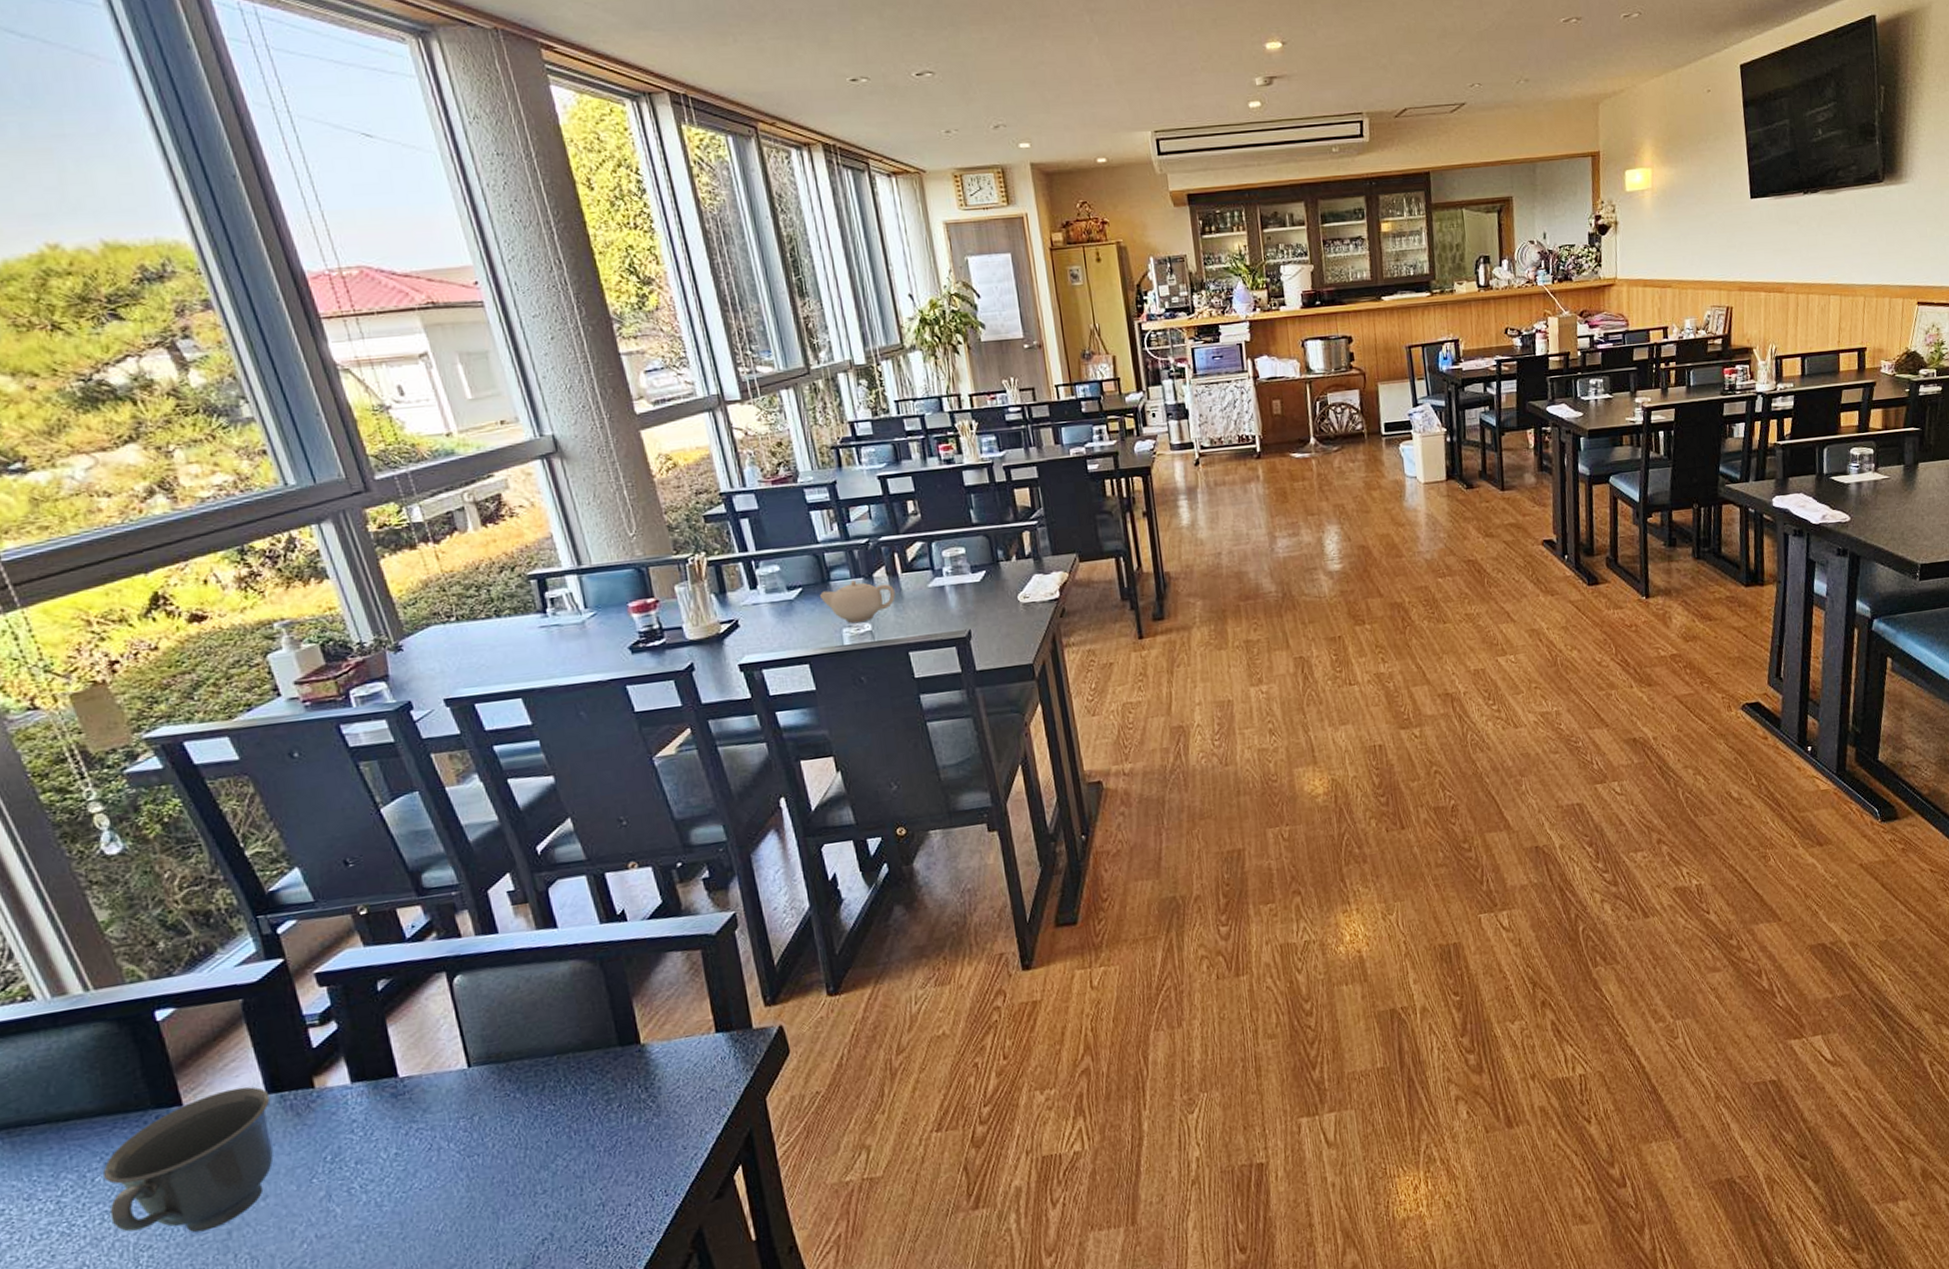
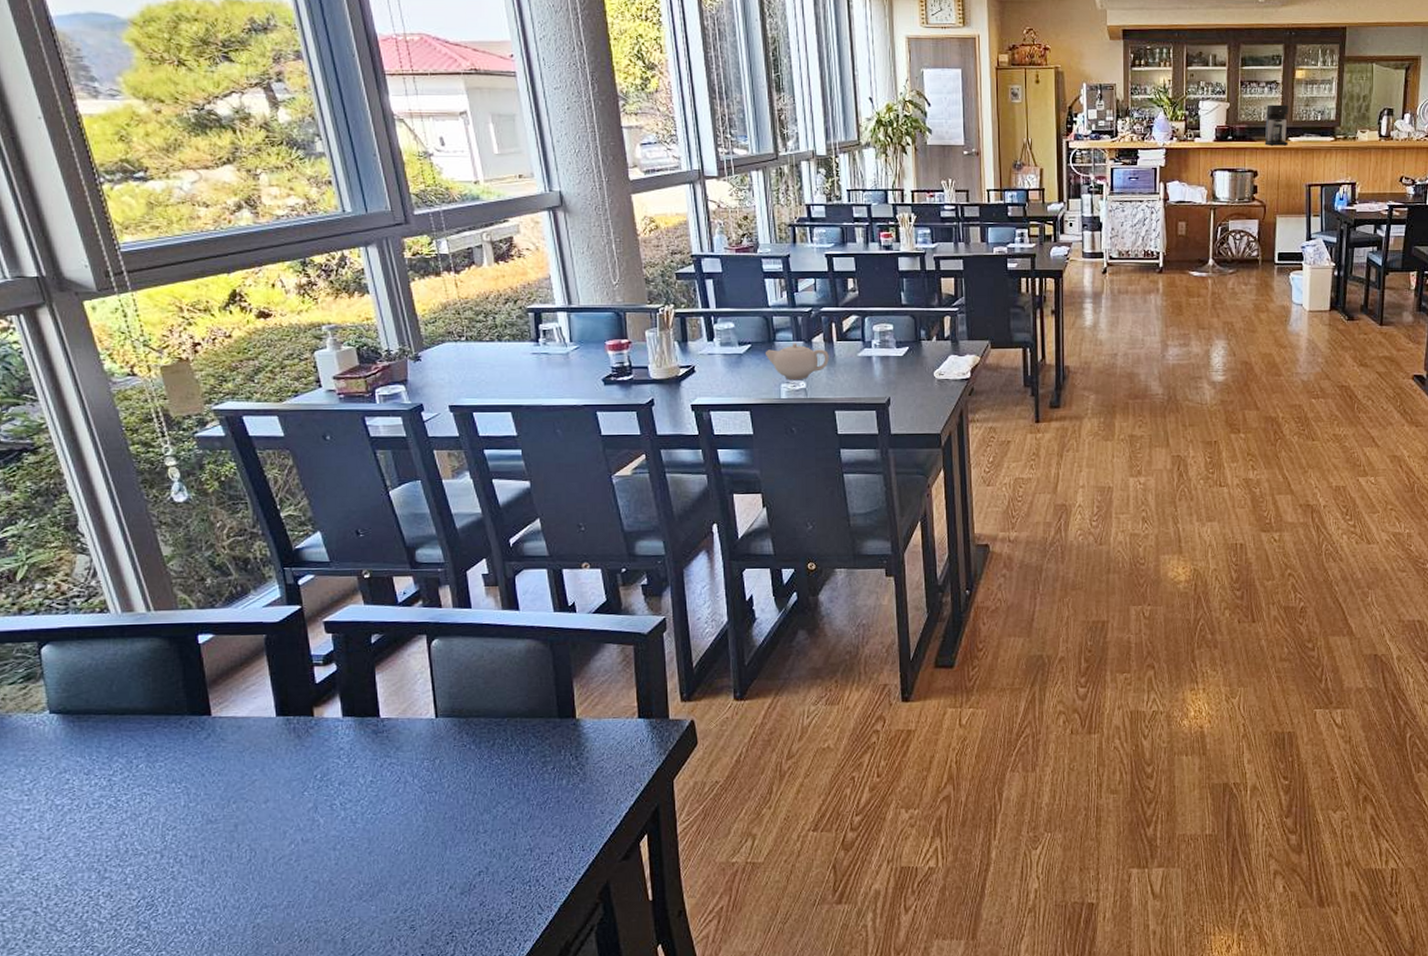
teacup: present [102,1086,274,1233] -> none [145,707,279,822]
coffee maker: none [1354,261,1382,309] -> present [1264,104,1289,147]

